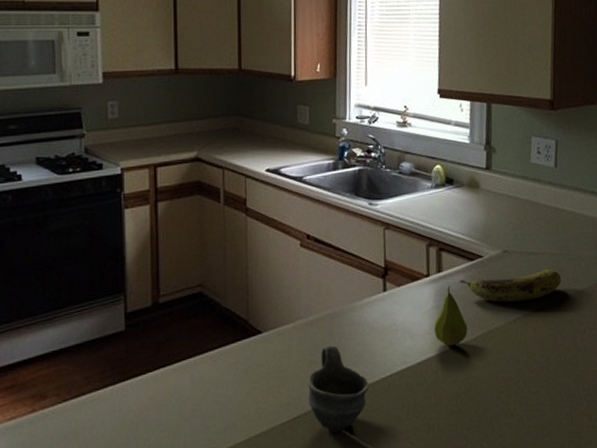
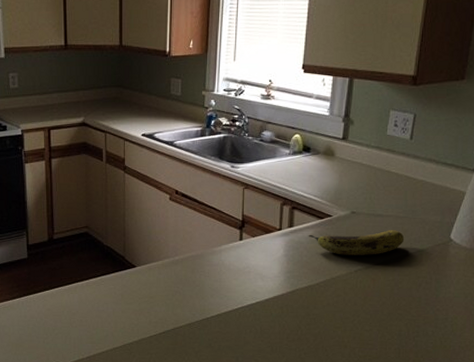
cup: present [308,344,369,433] -> none [172,279,223,347]
fruit: present [433,285,468,346] -> none [282,239,312,288]

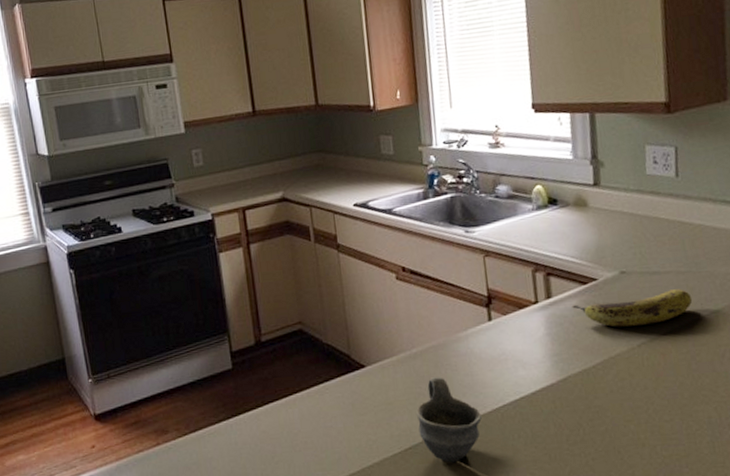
cup: none [172,279,223,347] -> present [416,376,482,463]

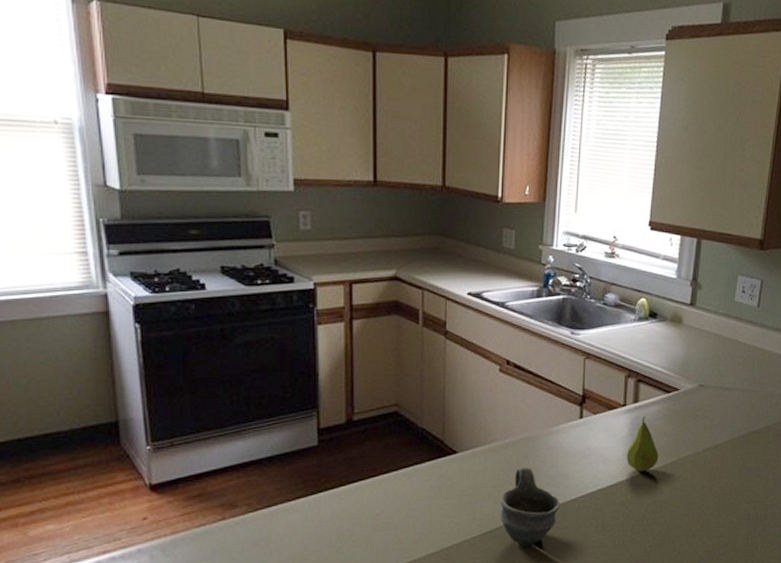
fruit: none [547,311,586,374] -> present [626,415,659,471]
fruit: present [572,289,693,327] -> none [654,404,753,433]

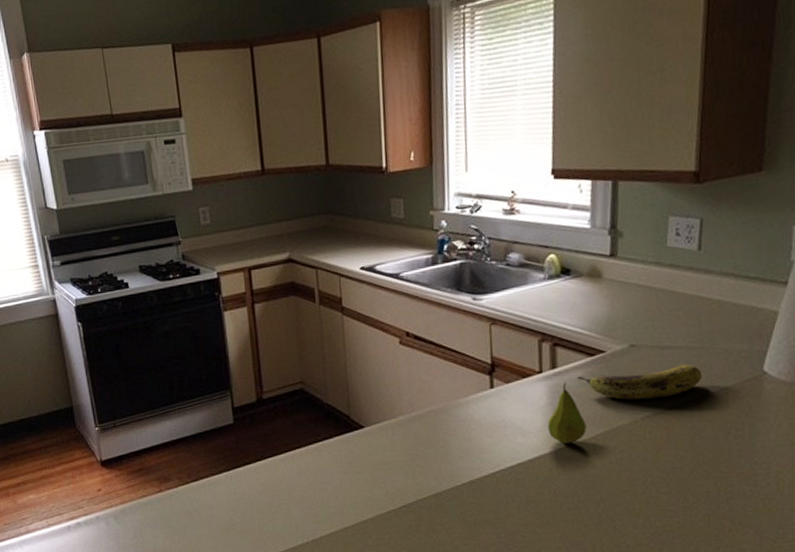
cup: present [501,466,560,547] -> none [412,439,477,523]
fruit: none [654,404,753,433] -> present [576,364,703,400]

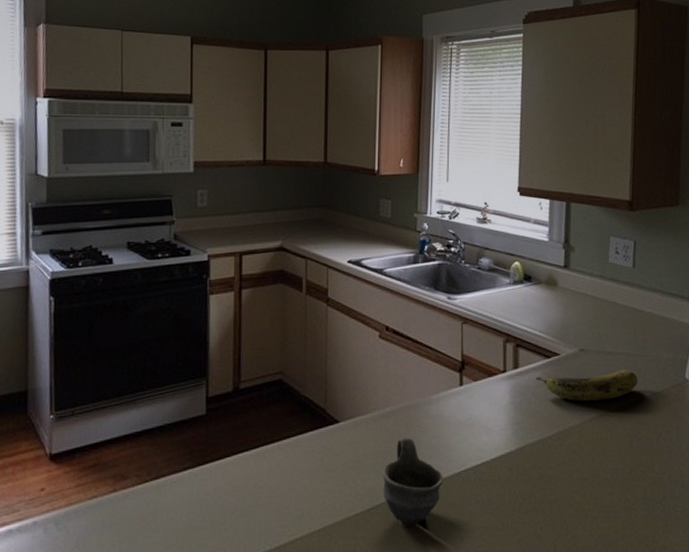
cup: none [412,439,477,523] -> present [383,436,443,526]
fruit: present [547,382,587,443] -> none [509,382,543,443]

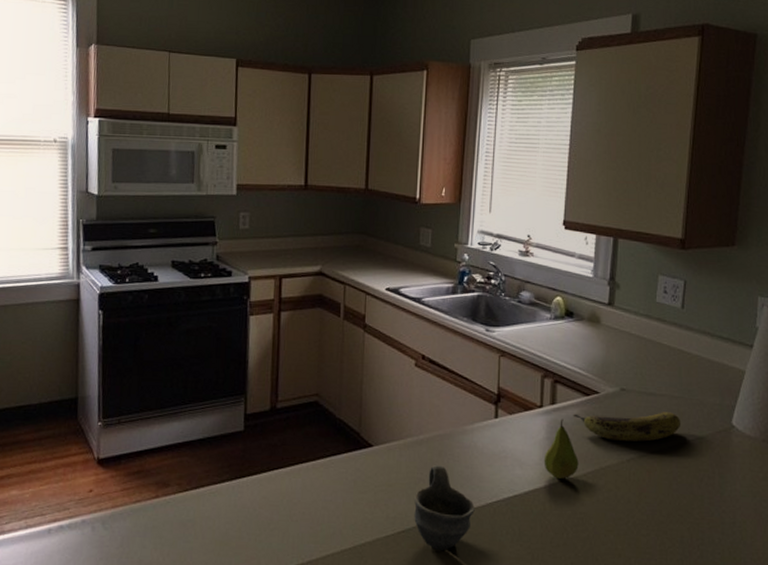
fruit: none [509,382,543,443] -> present [544,418,579,479]

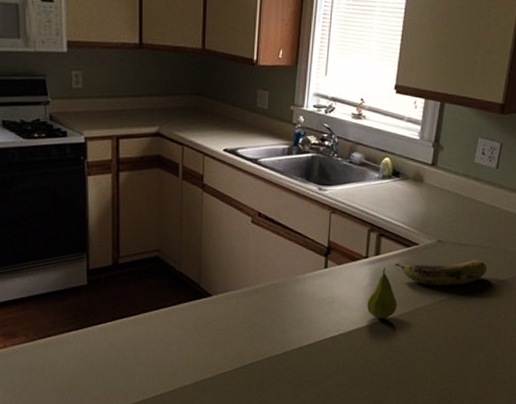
cup: present [414,464,475,552] -> none [250,310,305,383]

